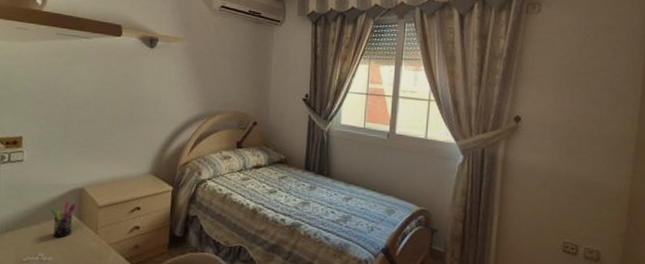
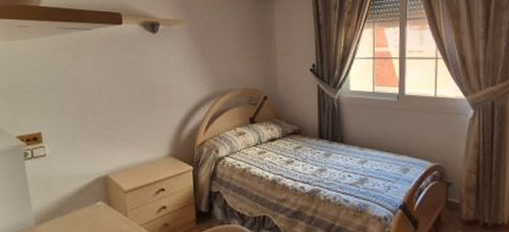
pen holder: present [51,201,77,238] -> none [80,189,104,223]

